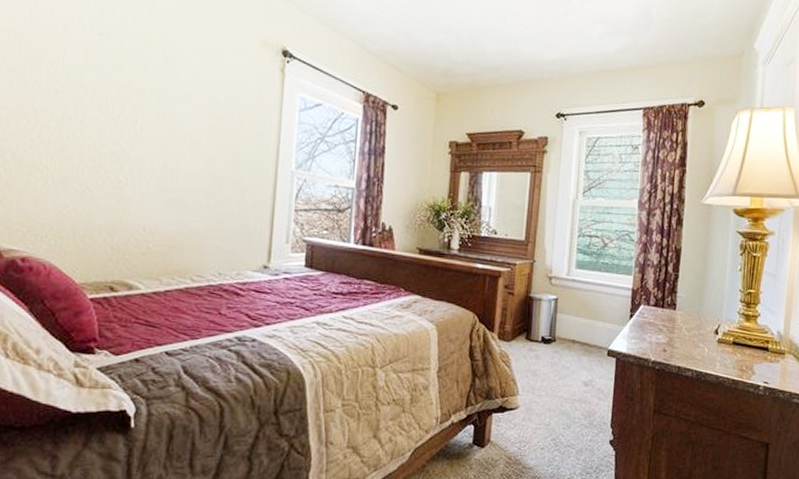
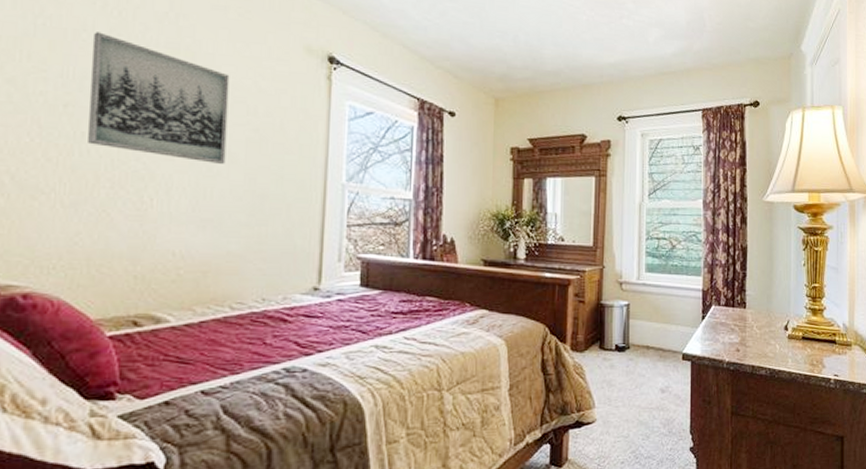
wall art: none [74,25,195,149] -> present [88,32,230,164]

